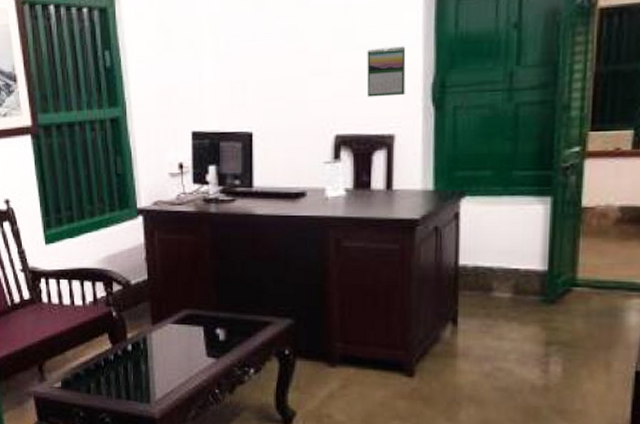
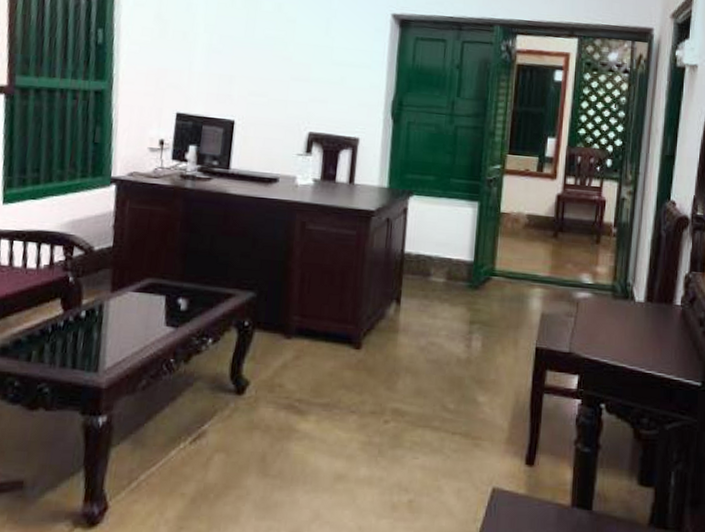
calendar: present [366,46,406,97] -> none [339,66,373,108]

